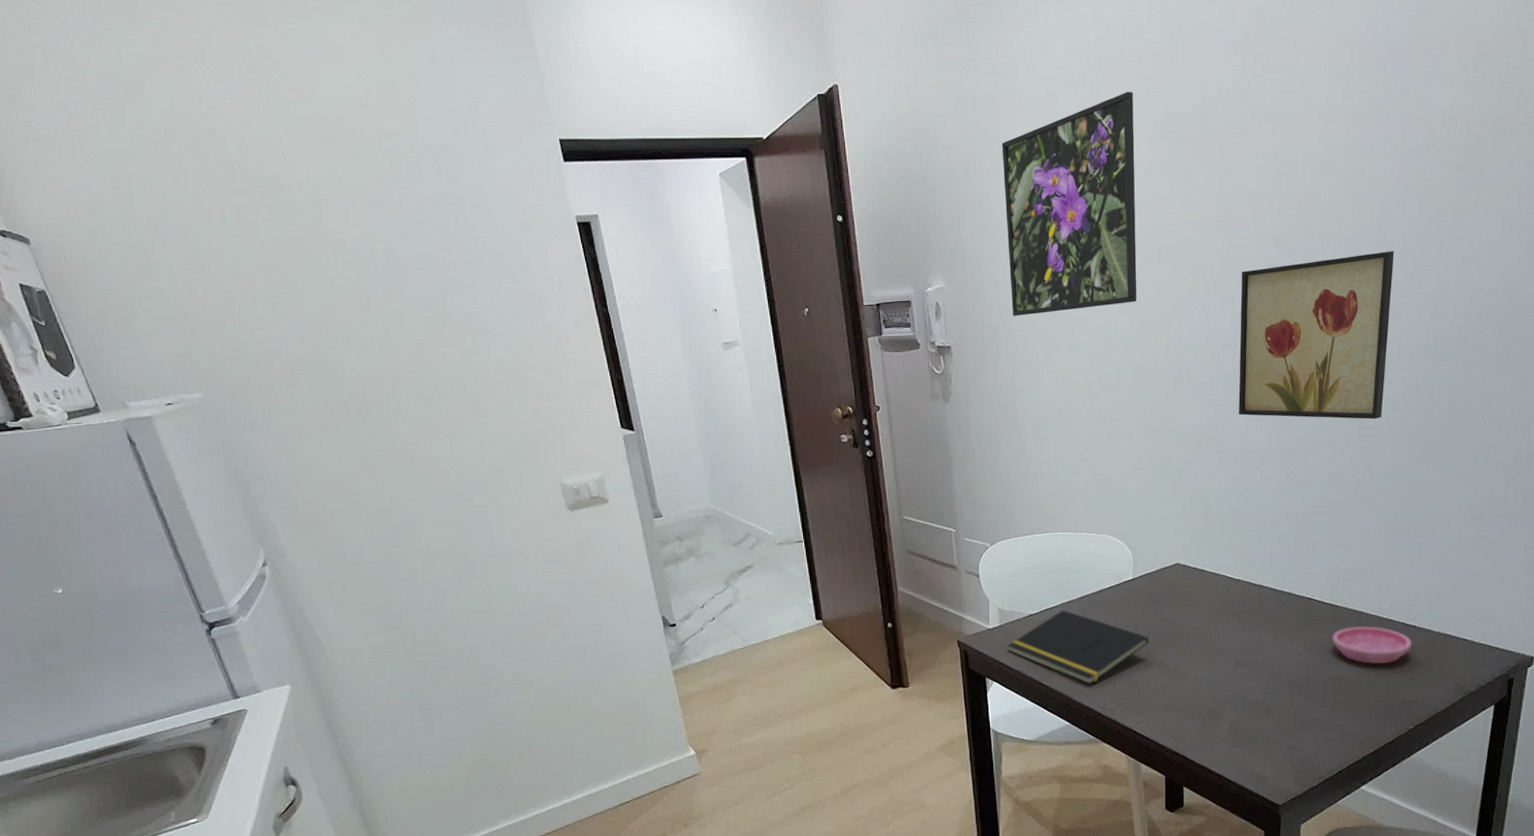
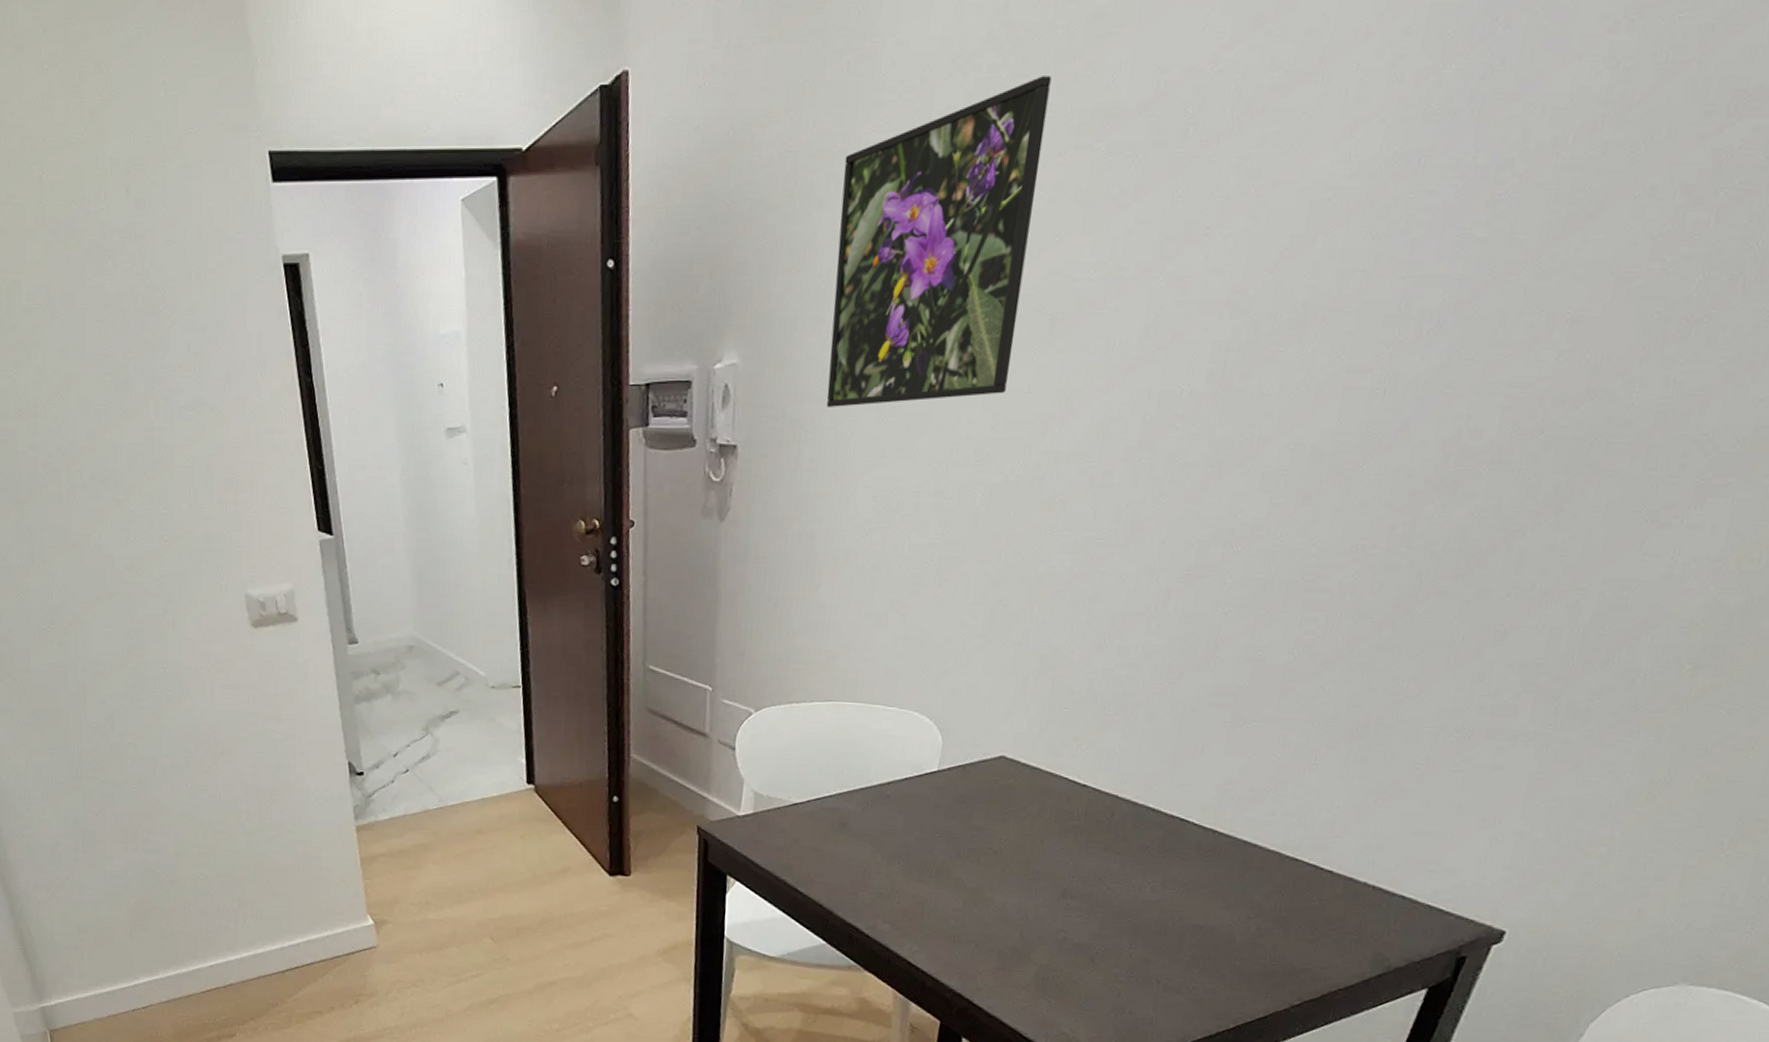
notepad: present [1007,609,1150,685] -> none [759,801,948,899]
wall art: present [1238,251,1395,420] -> none [1126,328,1421,580]
saucer: present [1332,626,1412,664] -> none [1204,863,1322,917]

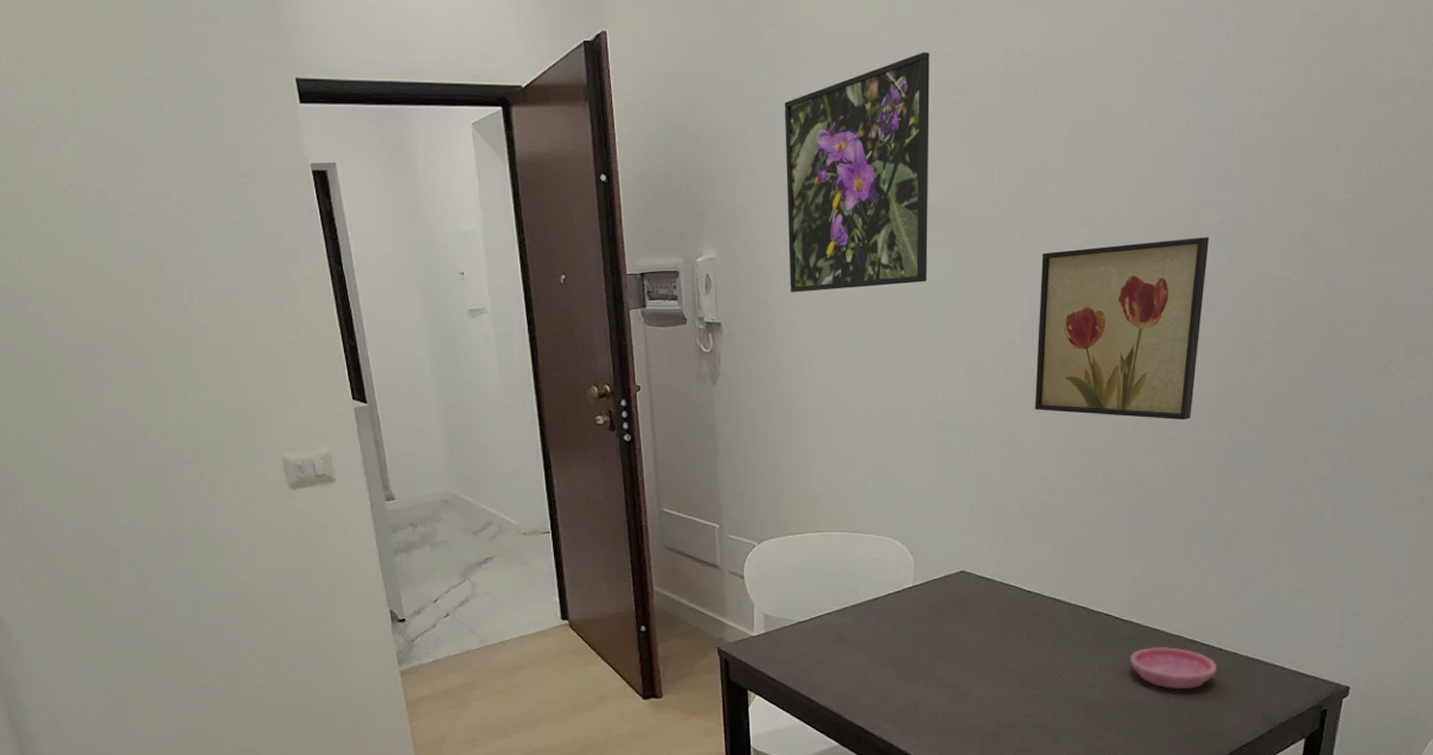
wall art: none [1126,328,1421,580] -> present [1034,237,1210,421]
saucer: none [1204,863,1322,917] -> present [1130,647,1217,690]

